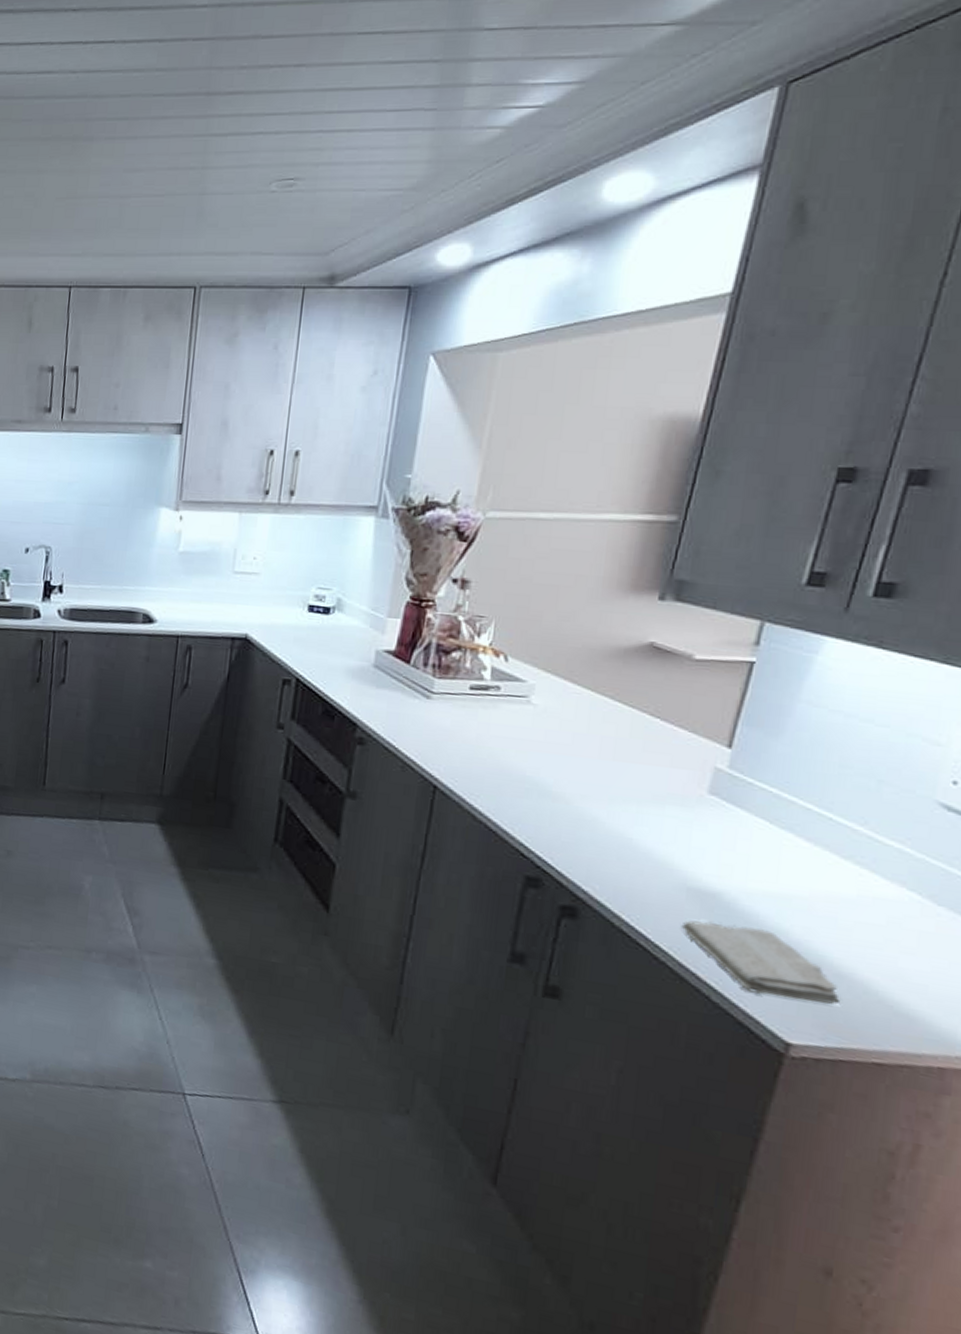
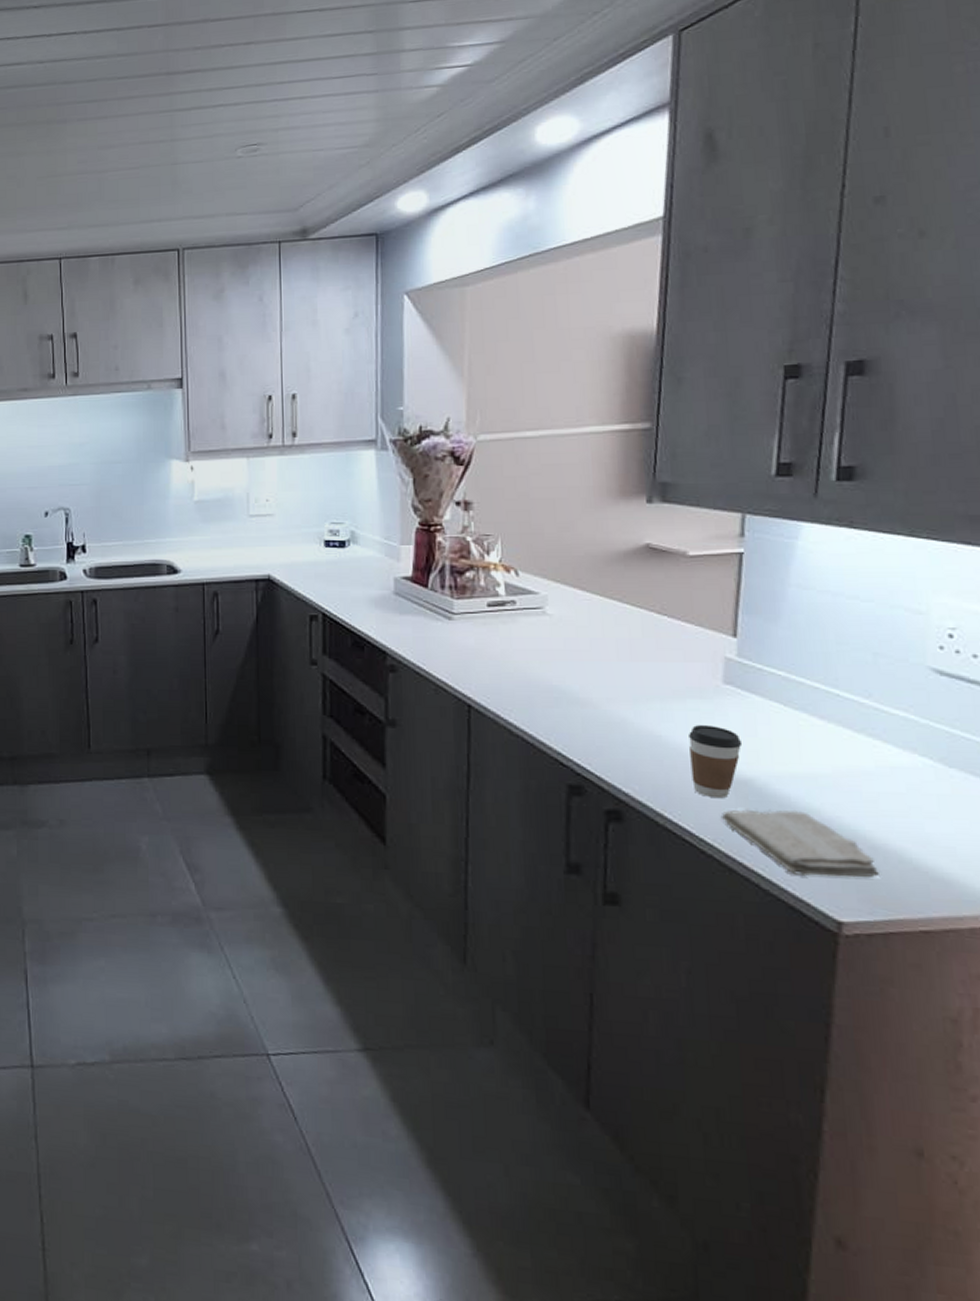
coffee cup: none [657,832,718,908] -> present [689,725,743,799]

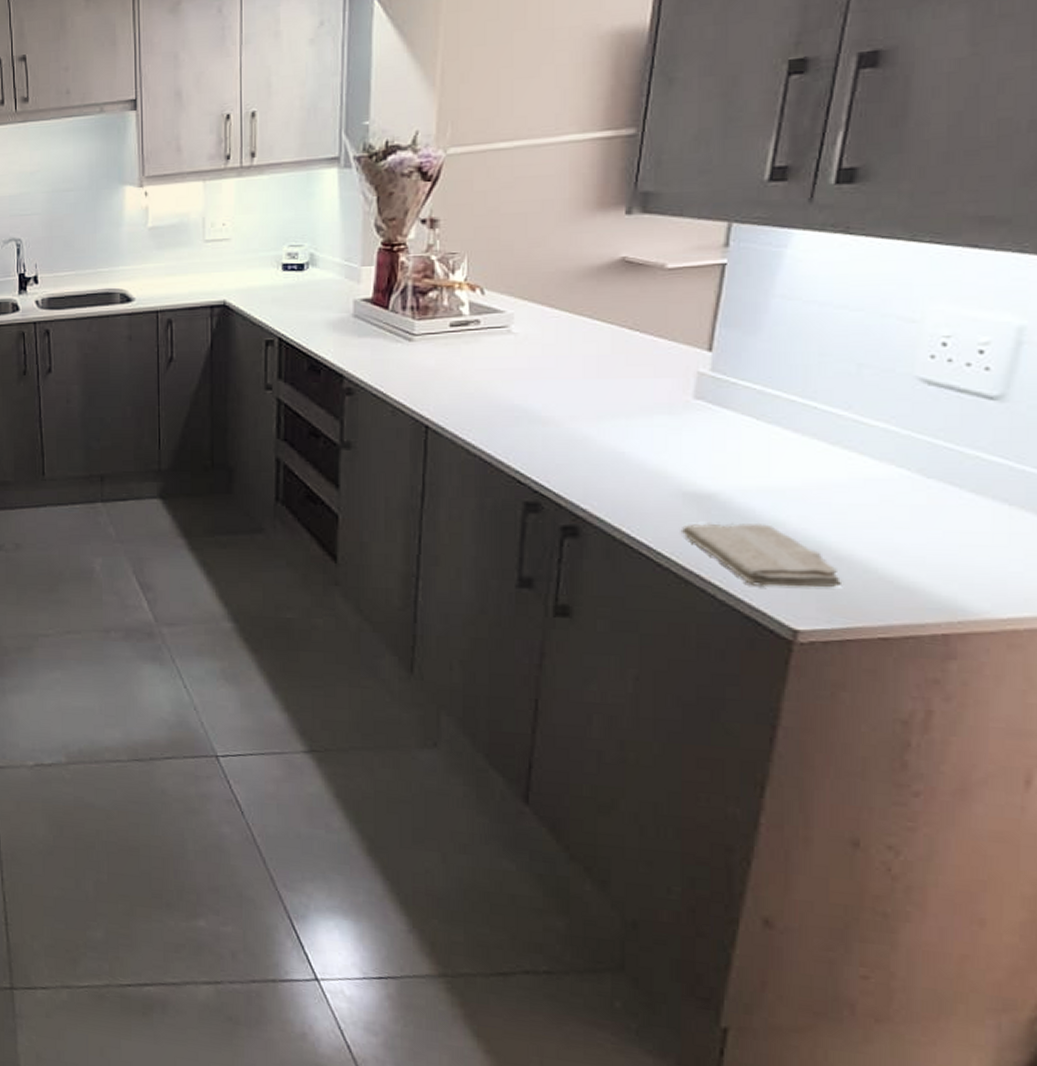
coffee cup: present [689,725,743,799] -> none [653,441,710,513]

